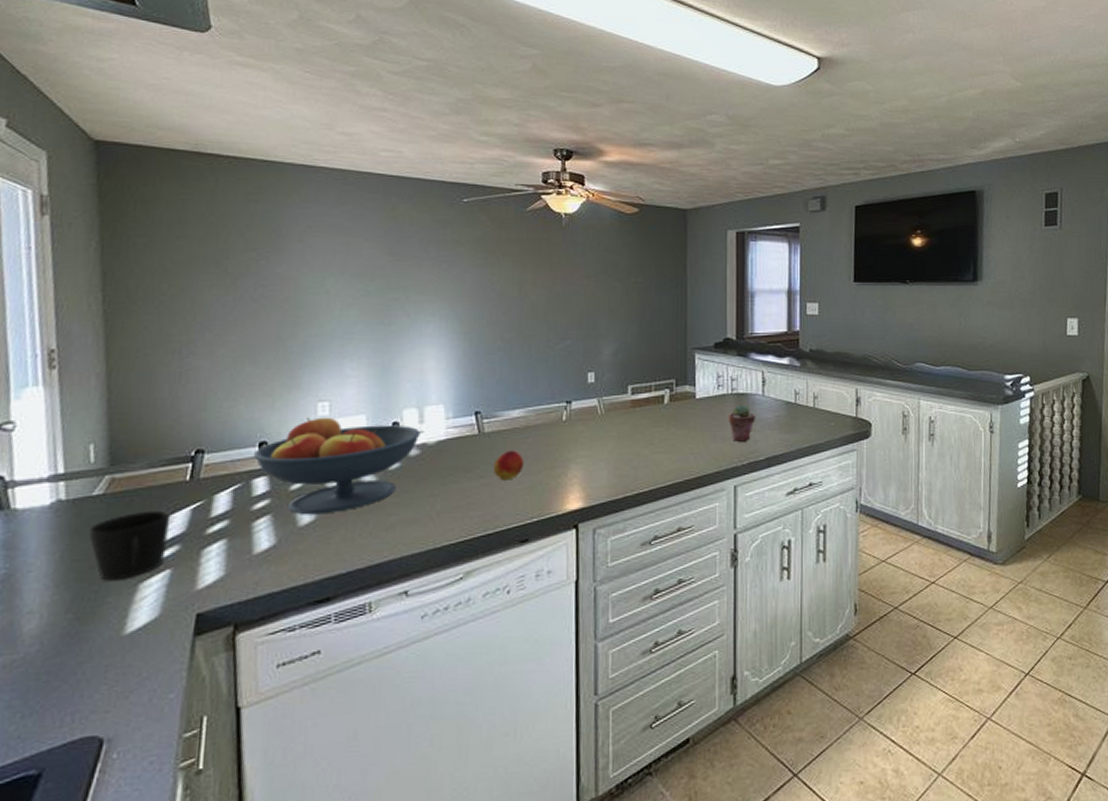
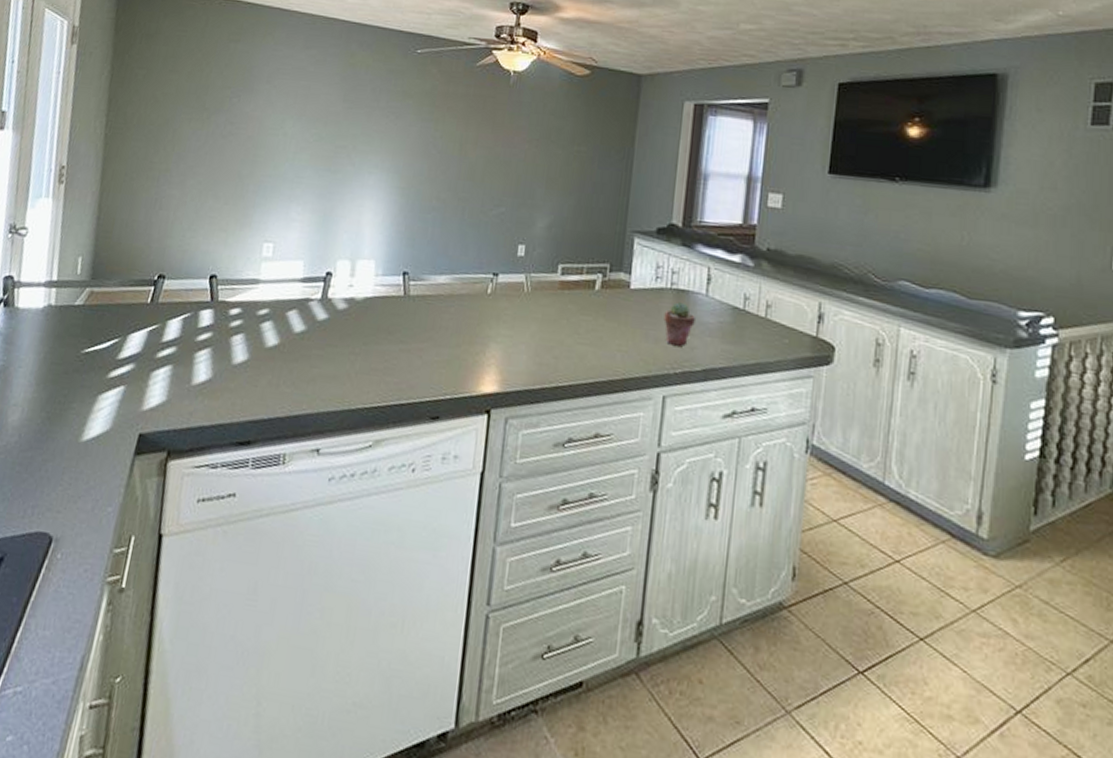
cup: present [88,510,170,581] -> none [67,326,131,389]
fruit bowl: present [254,417,421,515] -> none [204,256,351,356]
peach: present [493,450,524,481] -> none [413,317,445,350]

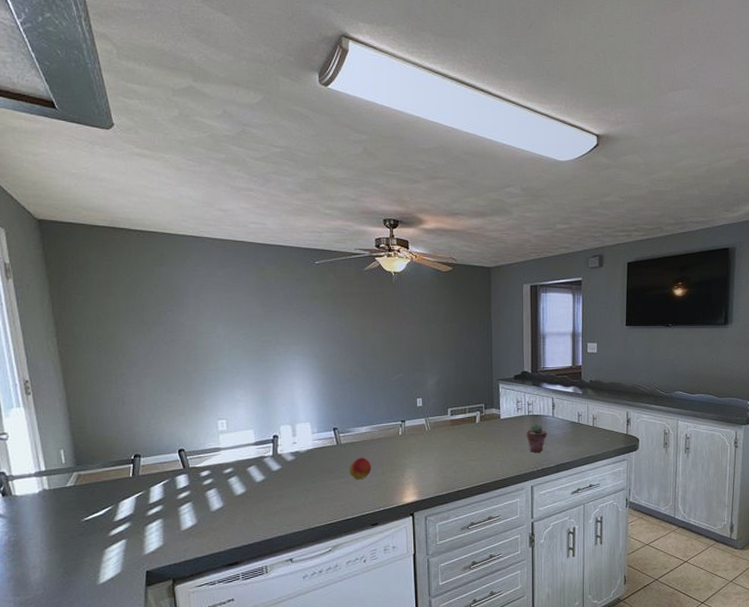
peach: none [413,317,445,350] -> present [349,457,372,480]

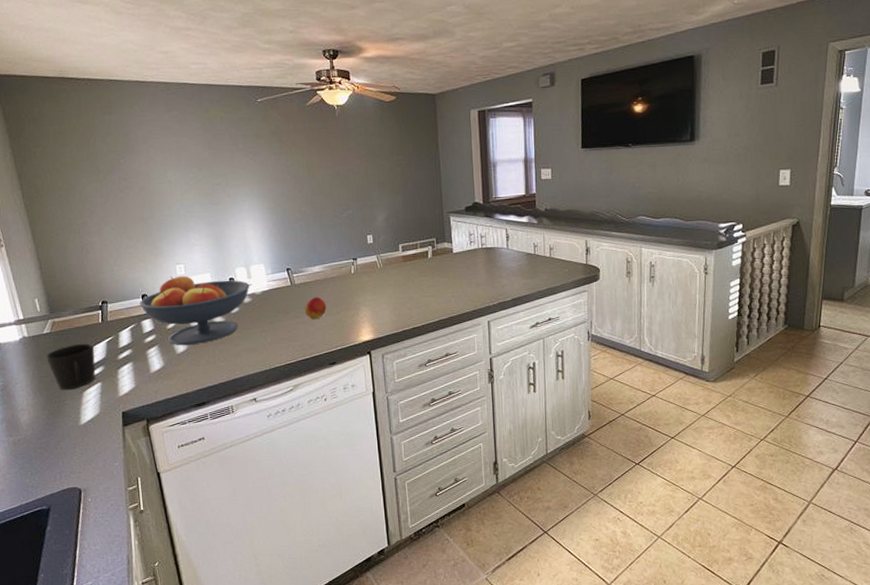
cup: none [67,498,121,547] -> present [46,343,96,390]
fruit bowl: none [176,431,294,503] -> present [140,275,250,346]
potted succulent: present [526,423,547,452] -> none [480,256,502,286]

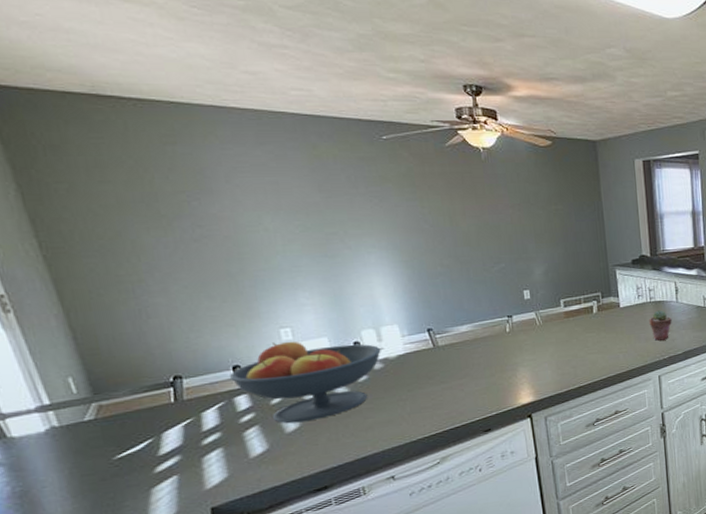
cup: present [46,343,96,390] -> none [90,428,170,489]
peach: present [304,297,327,320] -> none [451,359,479,384]
potted succulent: none [480,256,502,286] -> present [649,310,672,341]

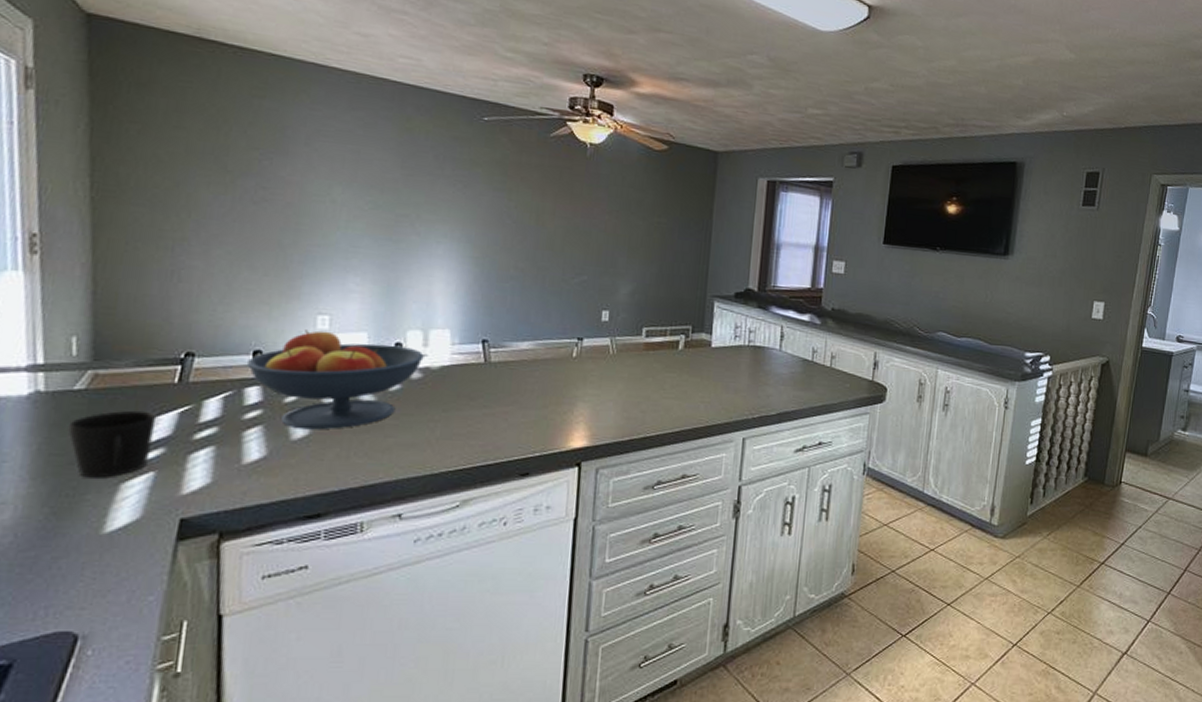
cup: none [90,428,170,489] -> present [68,410,155,478]
potted succulent: present [649,310,672,341] -> none [742,357,770,395]

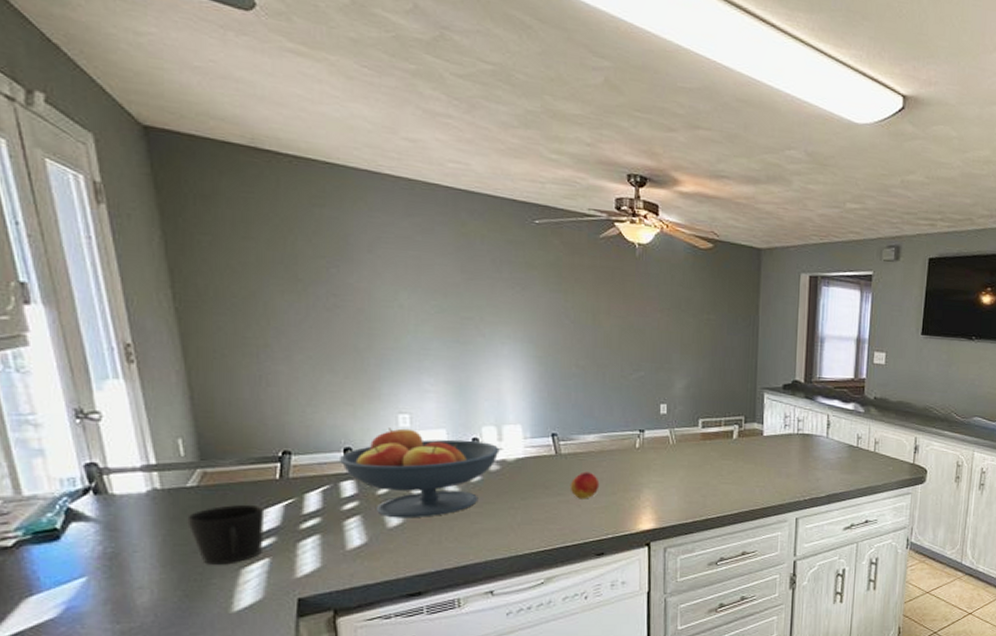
peach: none [497,382,530,413] -> present [570,472,600,499]

